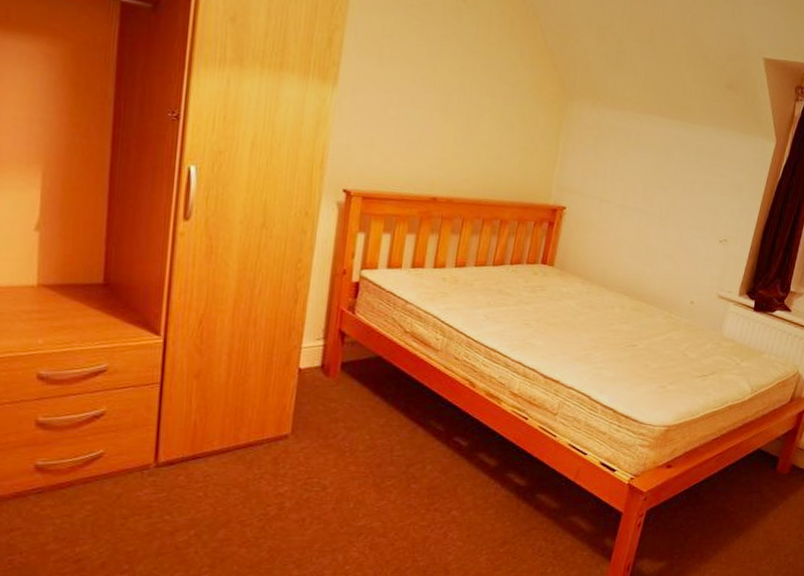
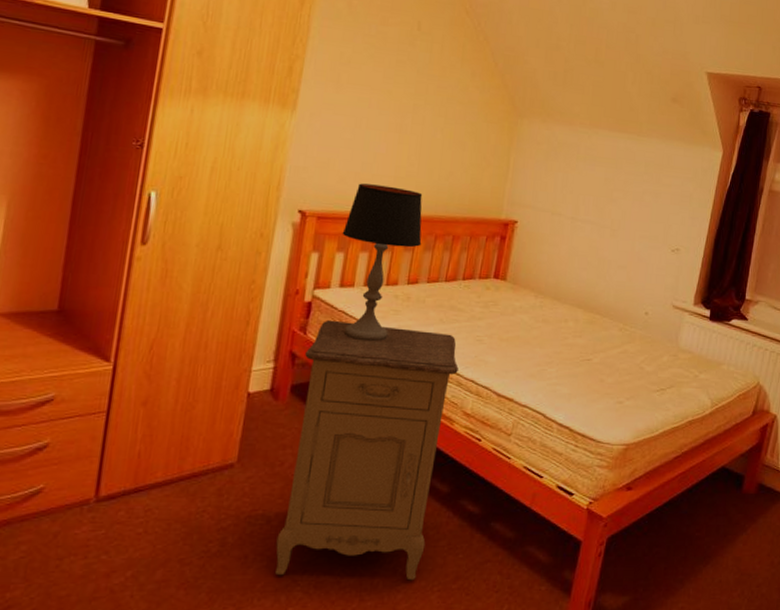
nightstand: none [331,300,506,544] -> present [274,319,459,581]
table lamp: none [388,163,470,323] -> present [342,183,423,342]

